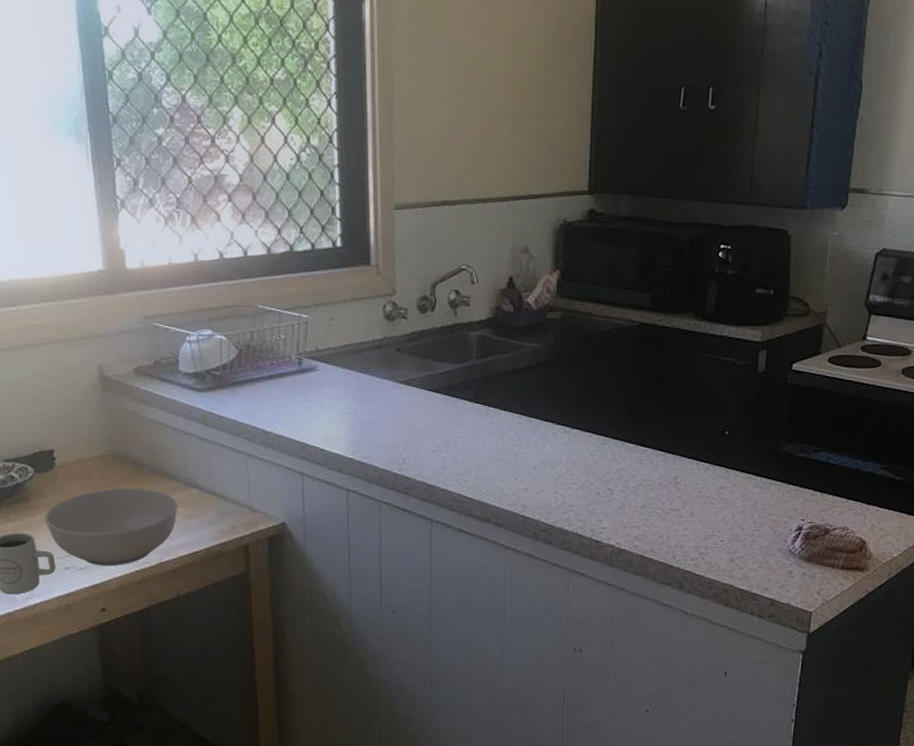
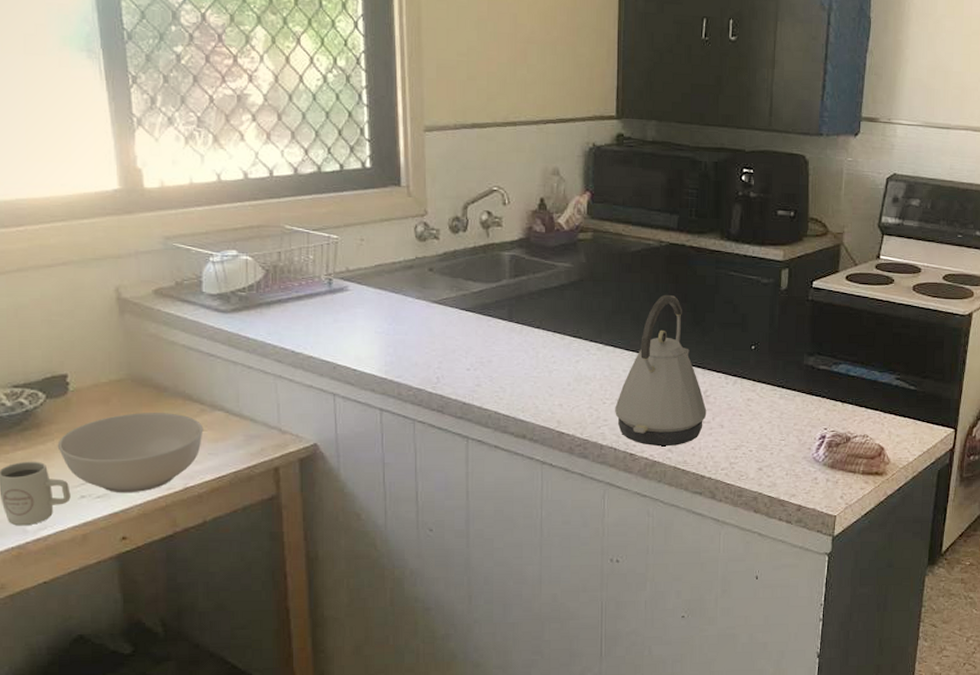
kettle: none [581,376,677,534] -> present [615,294,707,447]

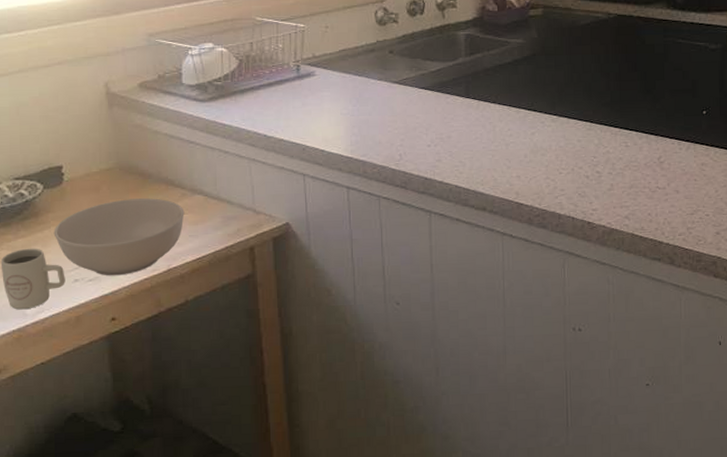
kettle: present [615,294,707,447] -> none [571,64,662,214]

